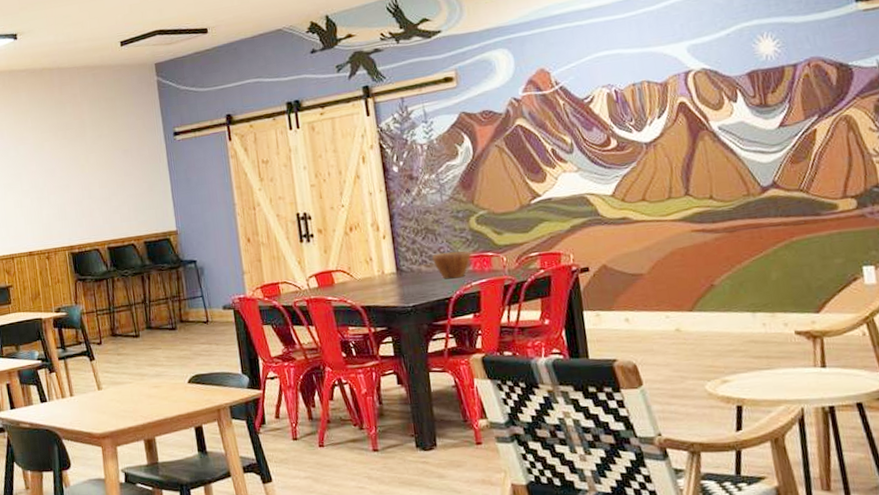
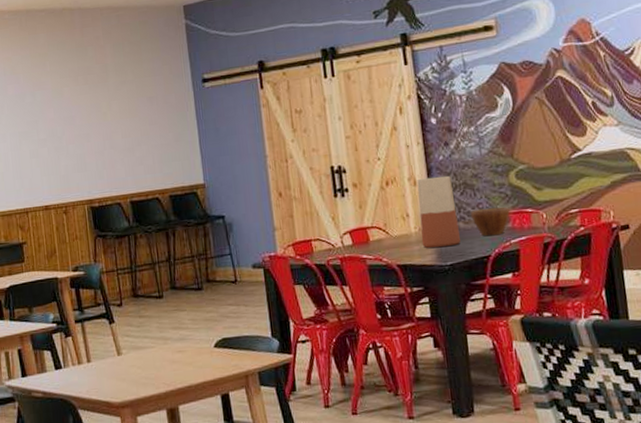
vase: none [379,221,422,291] -> present [417,175,460,249]

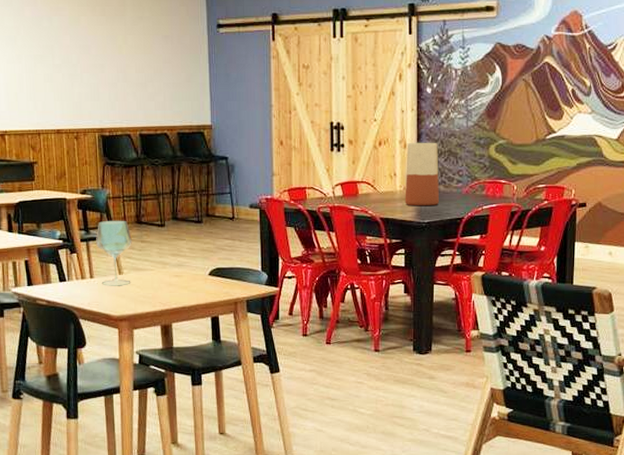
wine glass: none [91,295,130,370] -> present [96,220,132,286]
bowl: present [471,206,510,237] -> none [451,175,486,201]

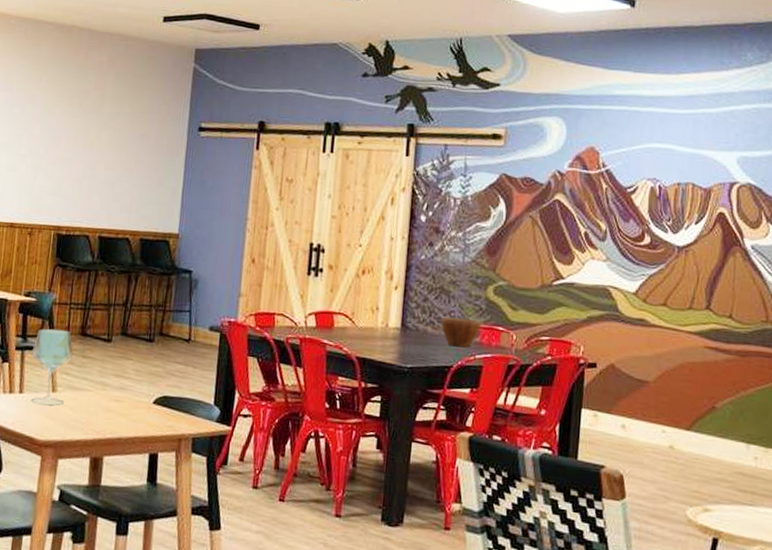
vase: present [405,142,439,206] -> none [386,273,429,350]
bowl: none [451,175,486,201] -> present [441,316,481,348]

